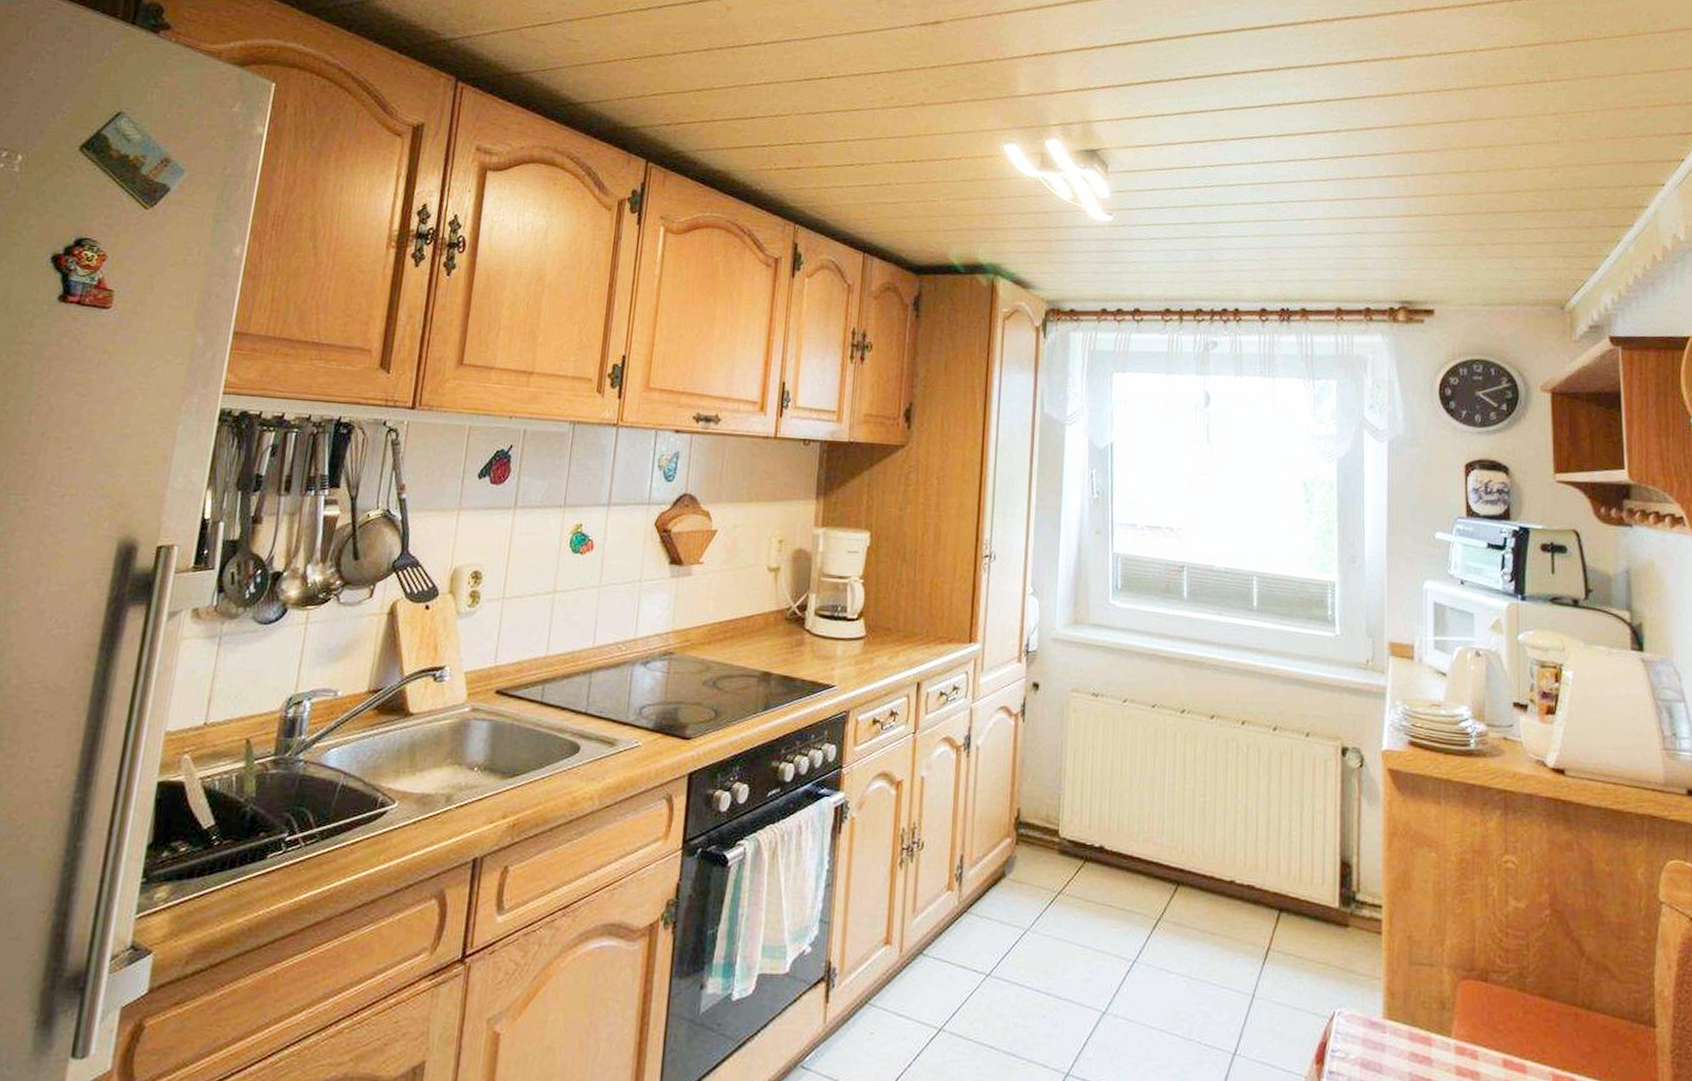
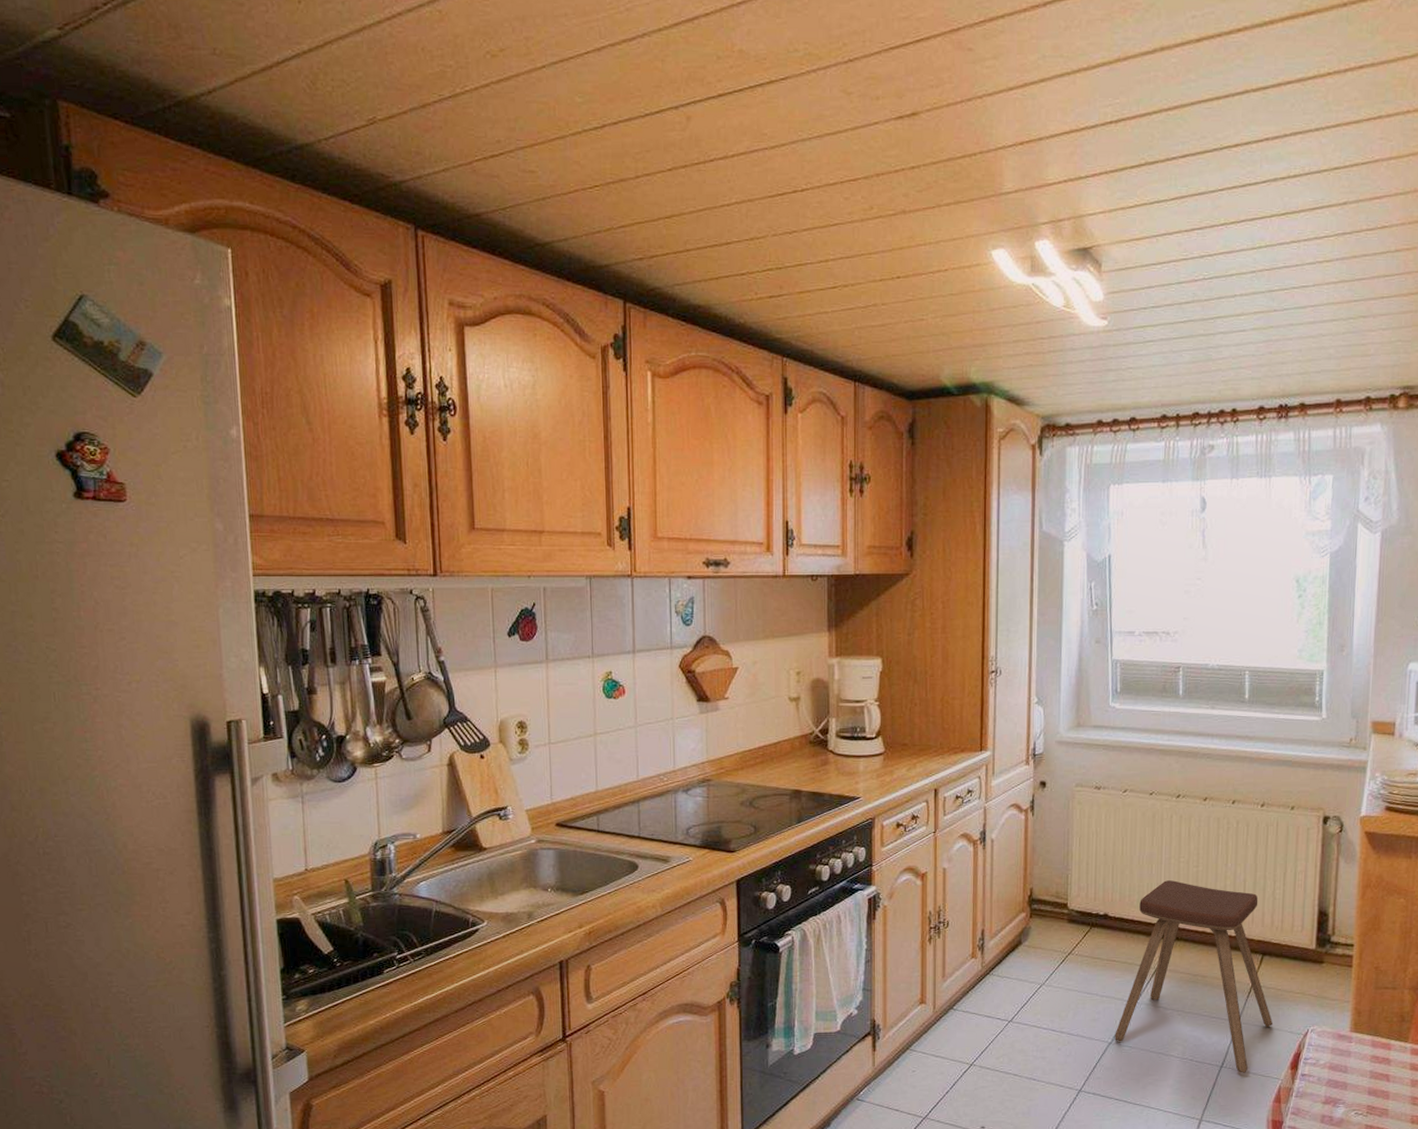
music stool: none [1109,810,1294,1065] -> present [1115,880,1273,1073]

